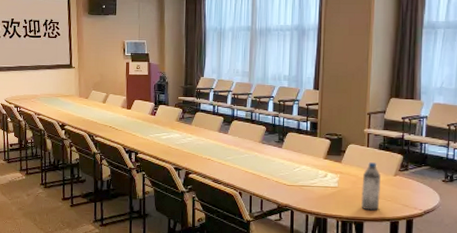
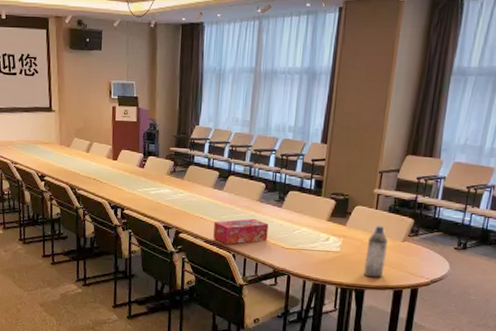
tissue box: none [221,158,271,184] -> present [213,218,269,245]

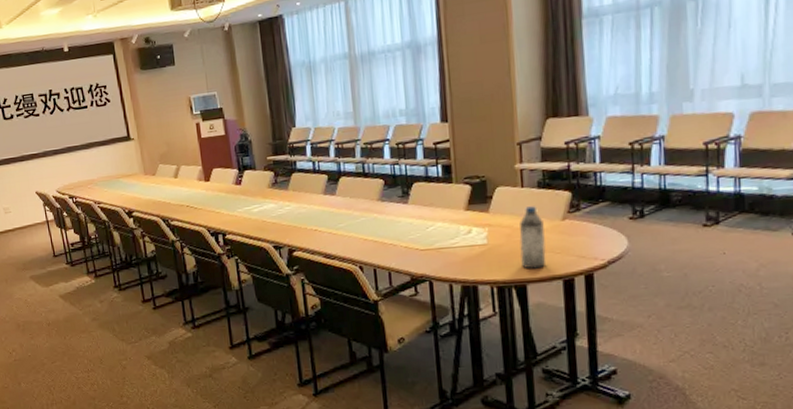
tissue box: present [213,218,269,245] -> none [331,221,397,257]

